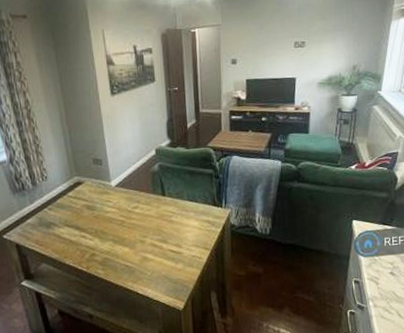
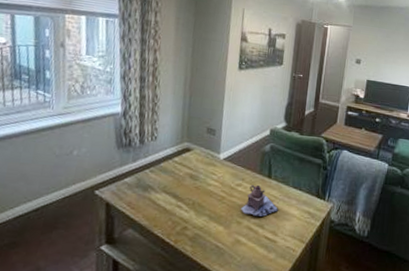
teapot: none [142,204,179,233] -> present [241,184,279,217]

